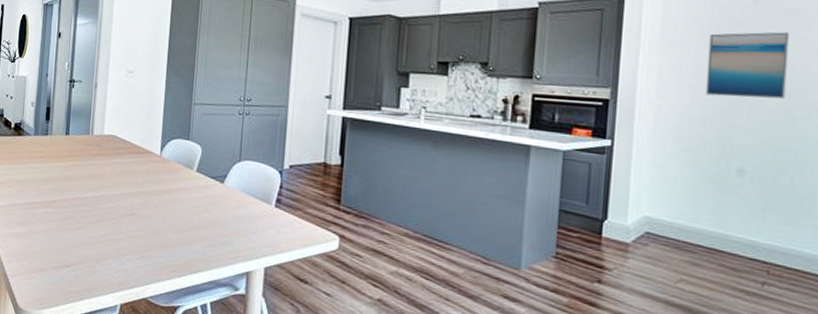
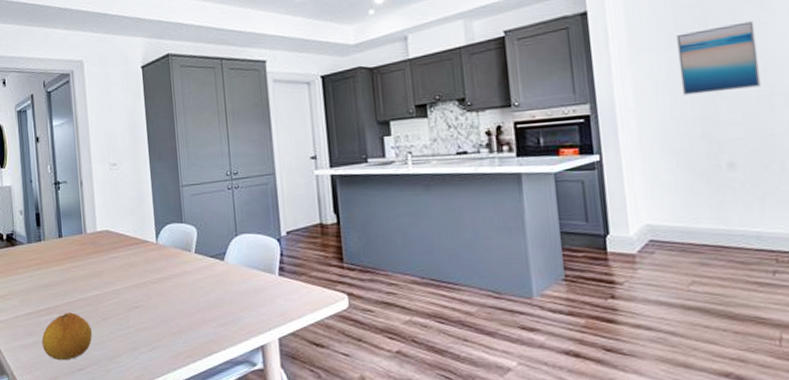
fruit: none [33,208,84,255] -> present [41,312,92,359]

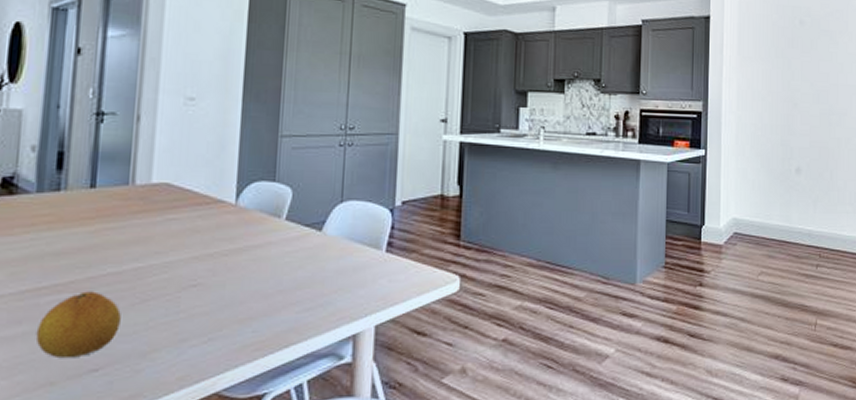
wall art: present [676,21,761,95] -> none [771,49,825,106]

